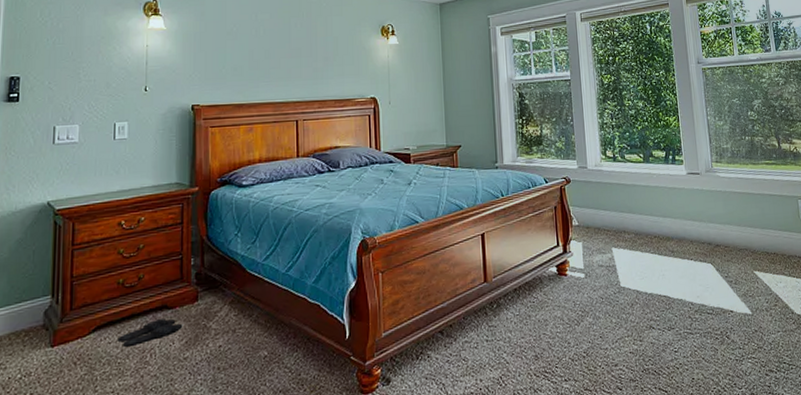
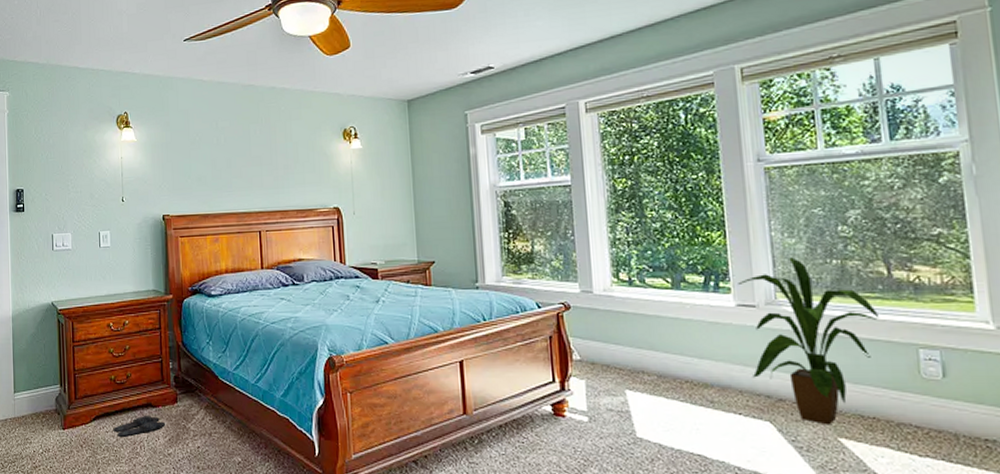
house plant: none [687,135,774,262] -> present [738,257,878,425]

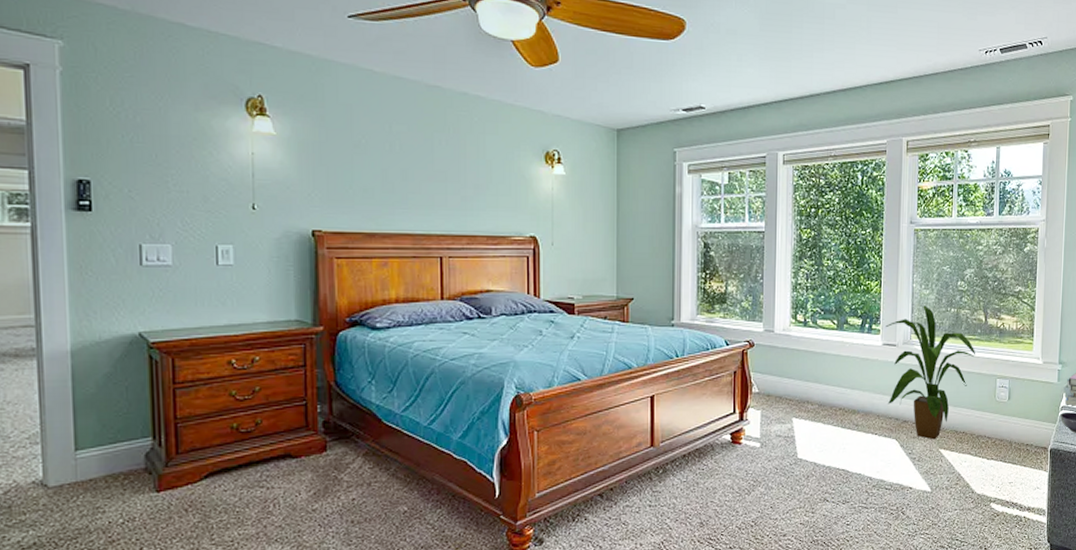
slippers: present [113,416,165,437] -> none [234,468,309,495]

